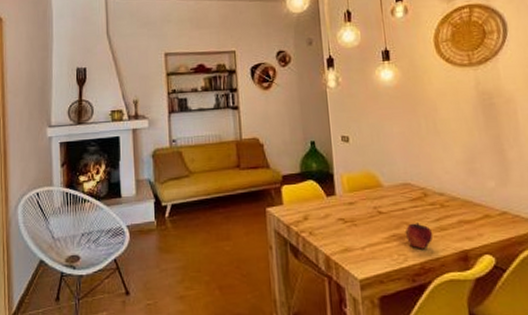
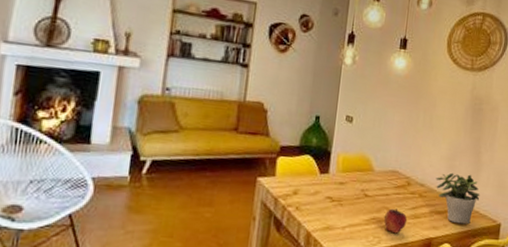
potted plant: none [456,175,517,232] -> present [435,172,480,225]

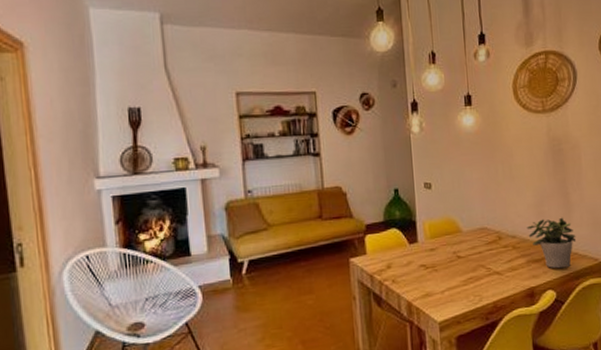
fruit: present [383,208,407,234] -> none [480,265,506,289]

